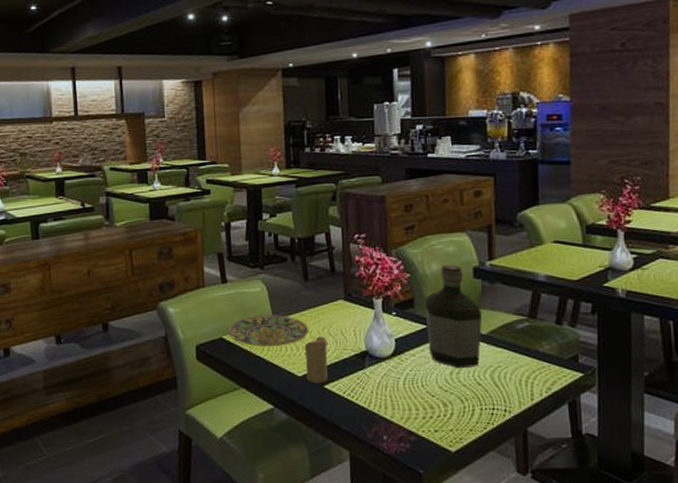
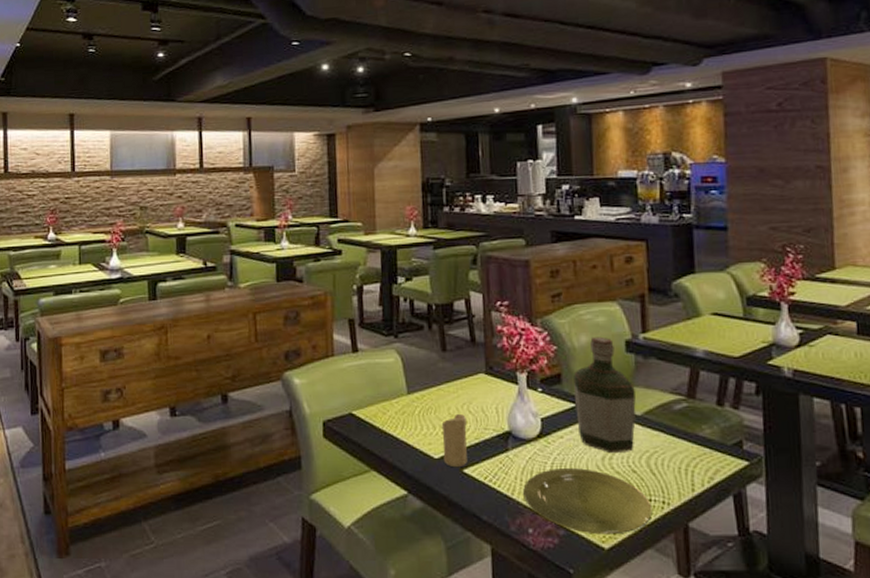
plate: present [228,315,310,347] -> none [359,389,447,424]
plate: none [378,382,495,440] -> present [523,468,652,535]

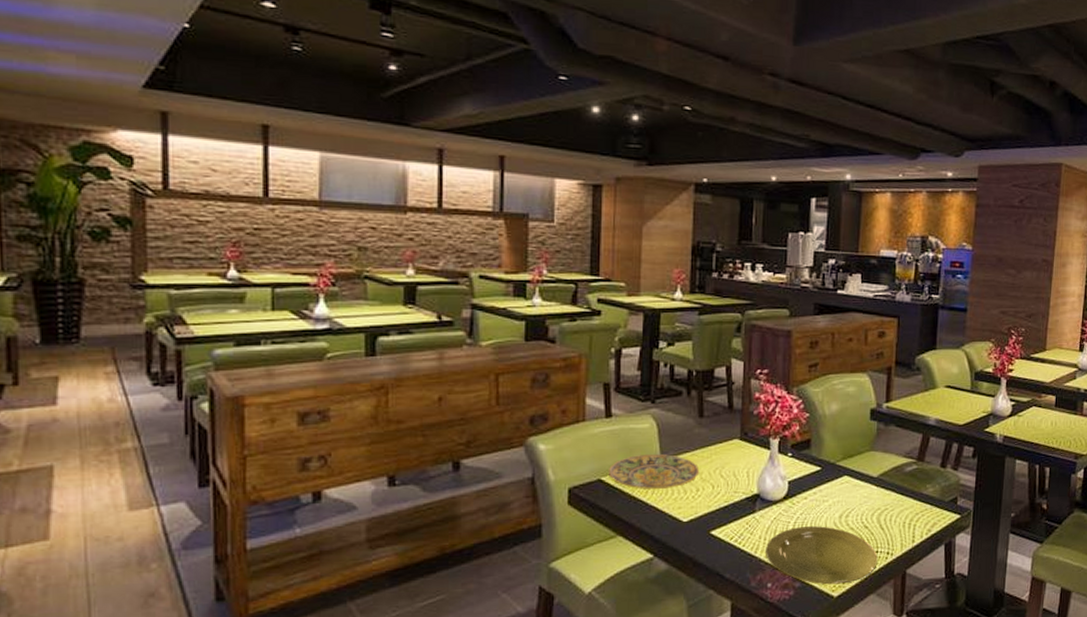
plate: none [359,389,447,424] -> present [609,454,700,489]
candle: present [441,413,467,468] -> none [692,477,718,530]
bottle: present [573,336,636,454] -> none [821,405,874,512]

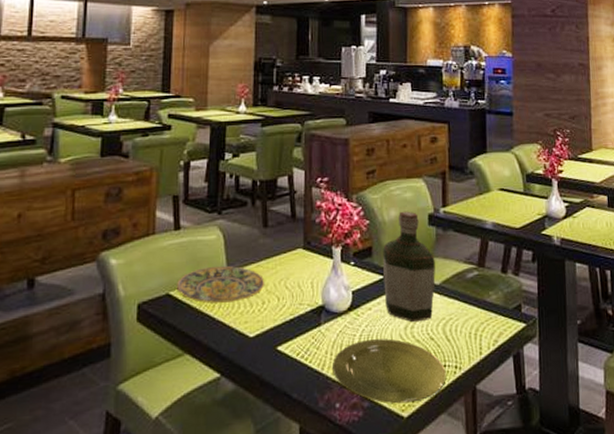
bottle: none [821,405,874,512] -> present [383,211,436,323]

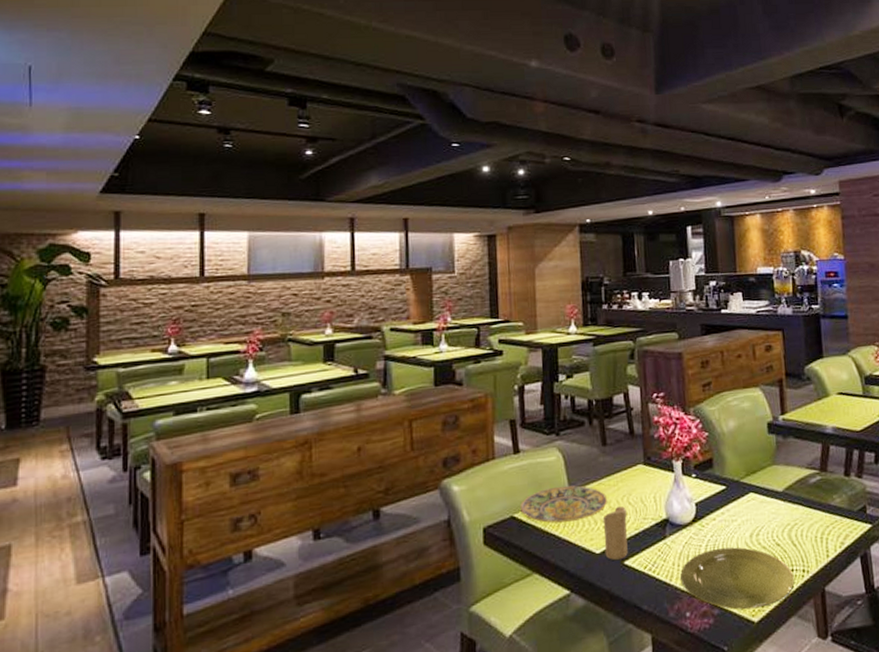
candle: none [258,289,283,346] -> present [602,505,628,561]
bottle: present [383,211,436,323] -> none [723,420,778,530]

